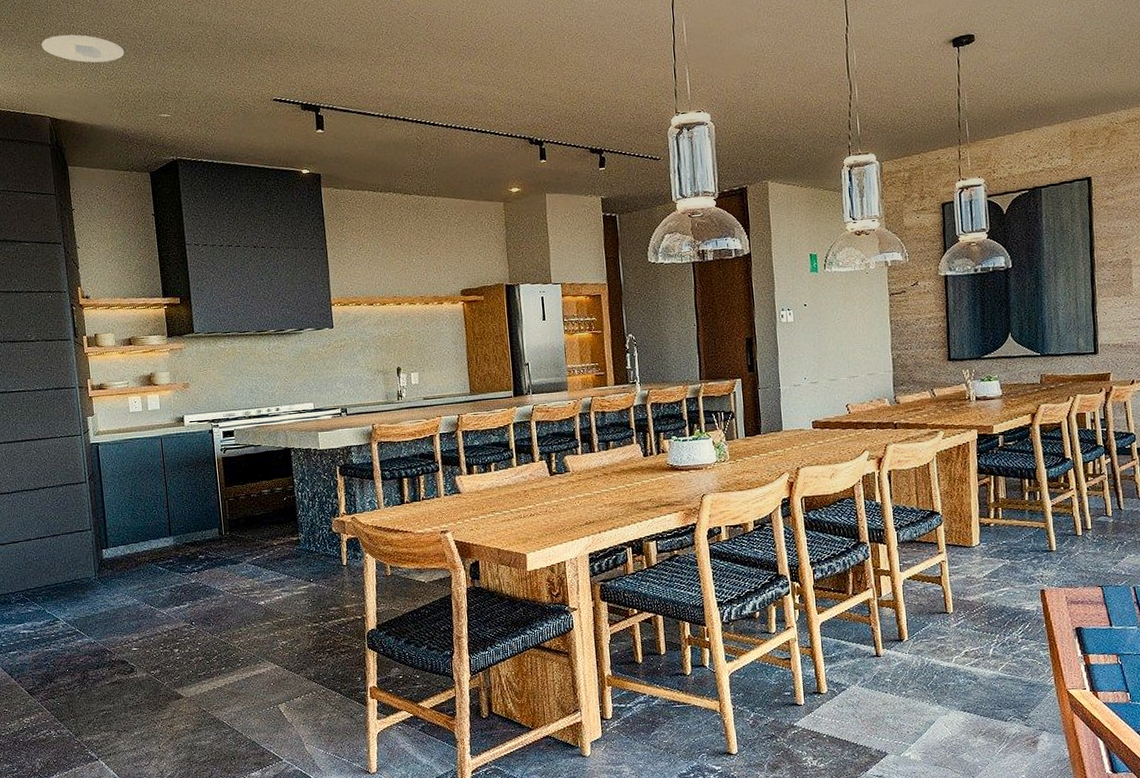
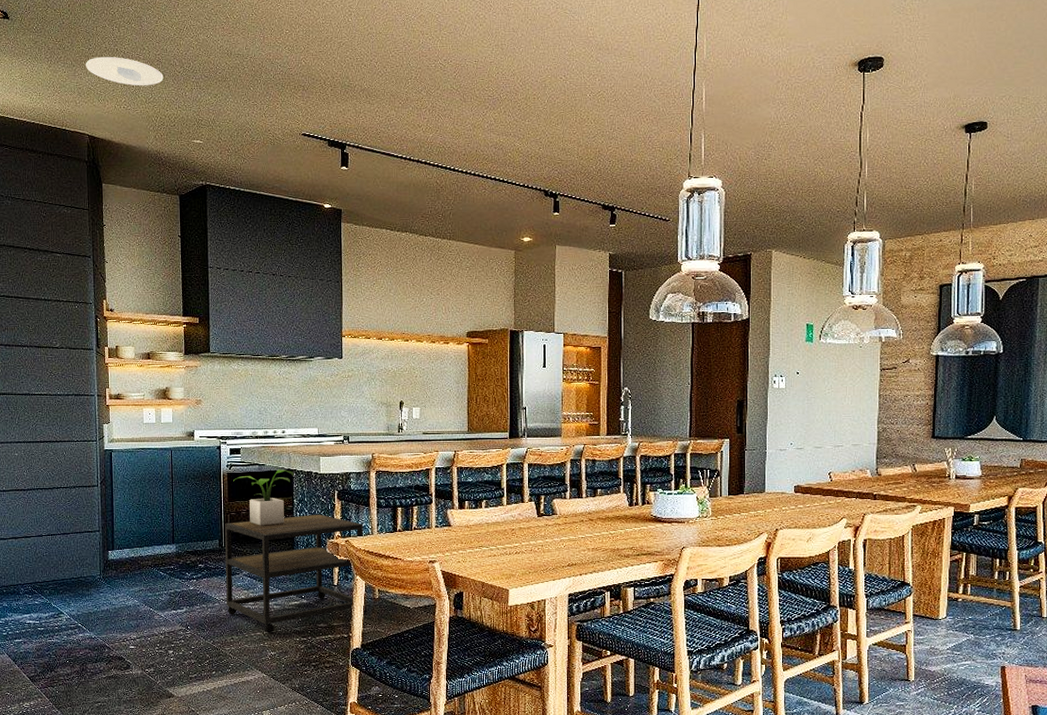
side table: none [223,492,380,622] -> present [225,514,367,633]
potted plant: none [229,448,292,510] -> present [233,469,294,526]

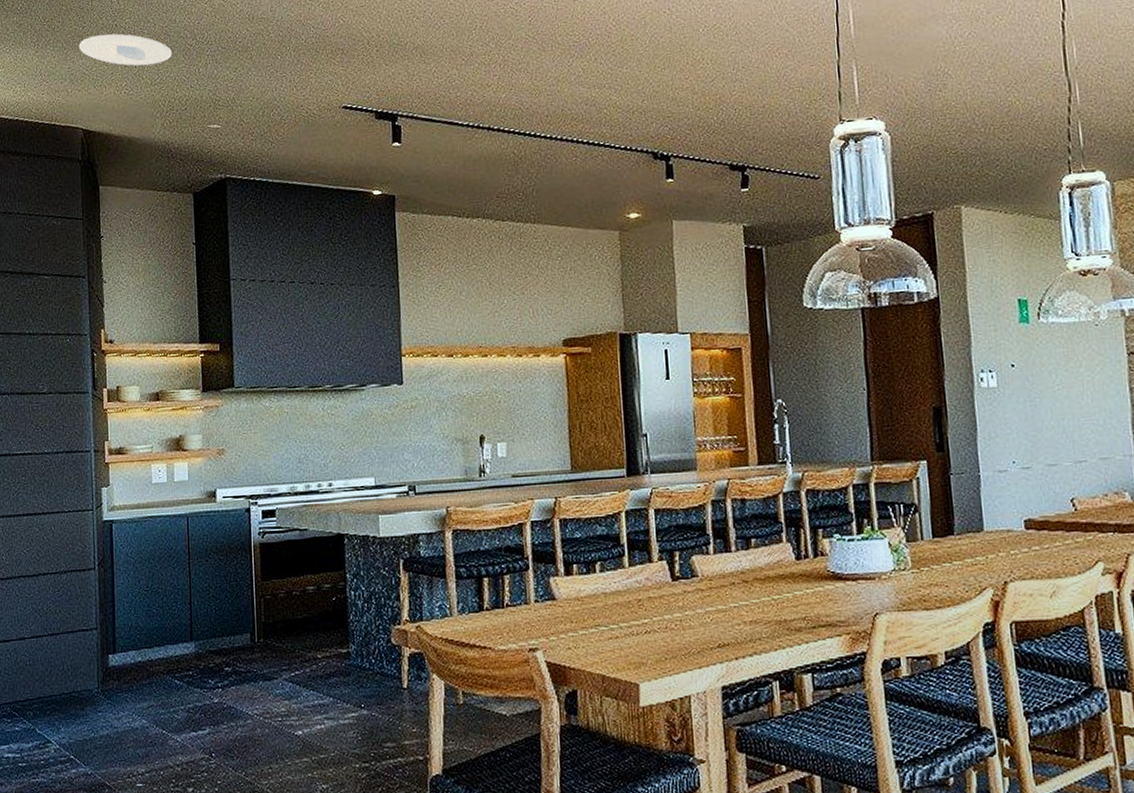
side table: present [225,514,367,633] -> none [257,591,449,759]
potted plant: present [233,469,294,526] -> none [267,534,346,612]

